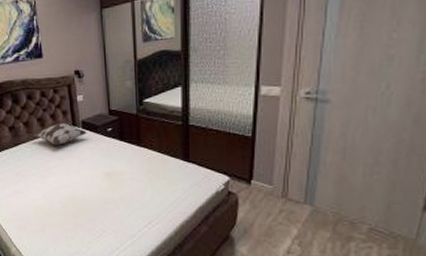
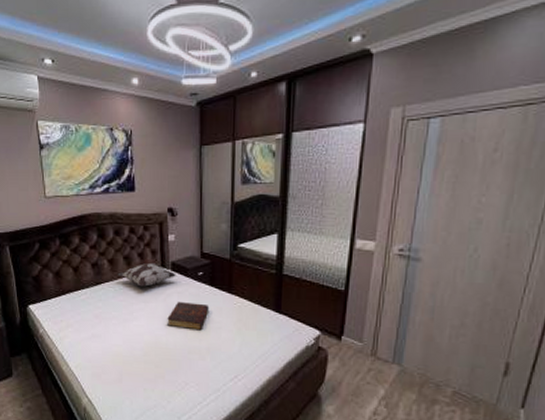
book: none [82,156,121,182] -> present [167,301,210,331]

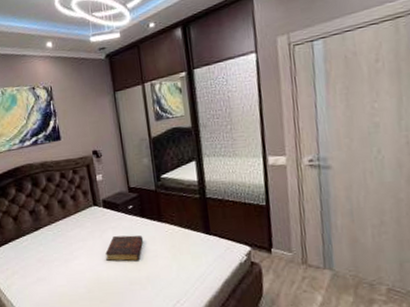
decorative pillow: present [117,263,176,287] -> none [54,203,108,227]

